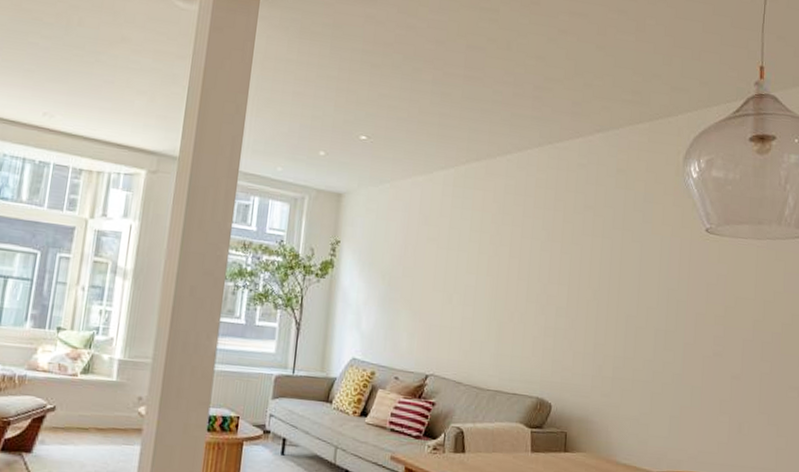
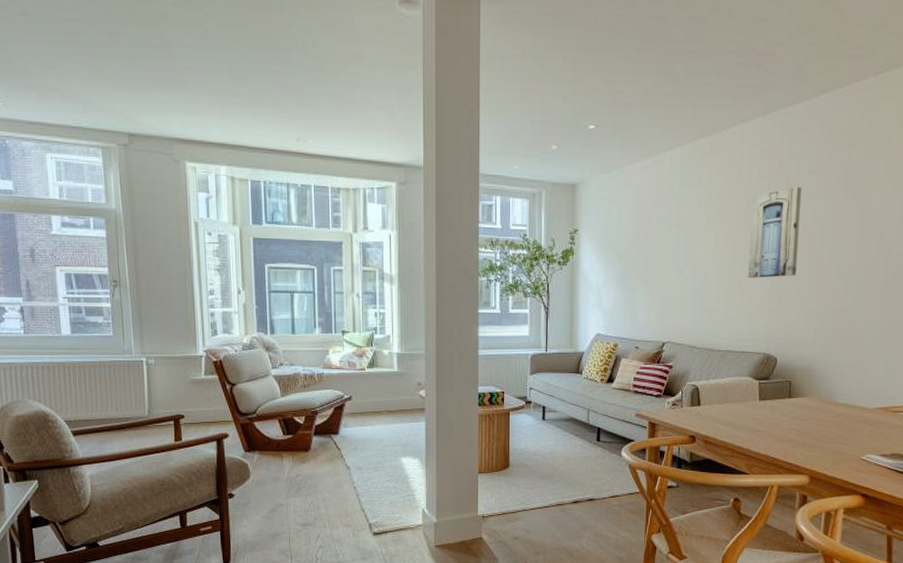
wall art: none [521,221,579,315] -> present [748,187,802,278]

